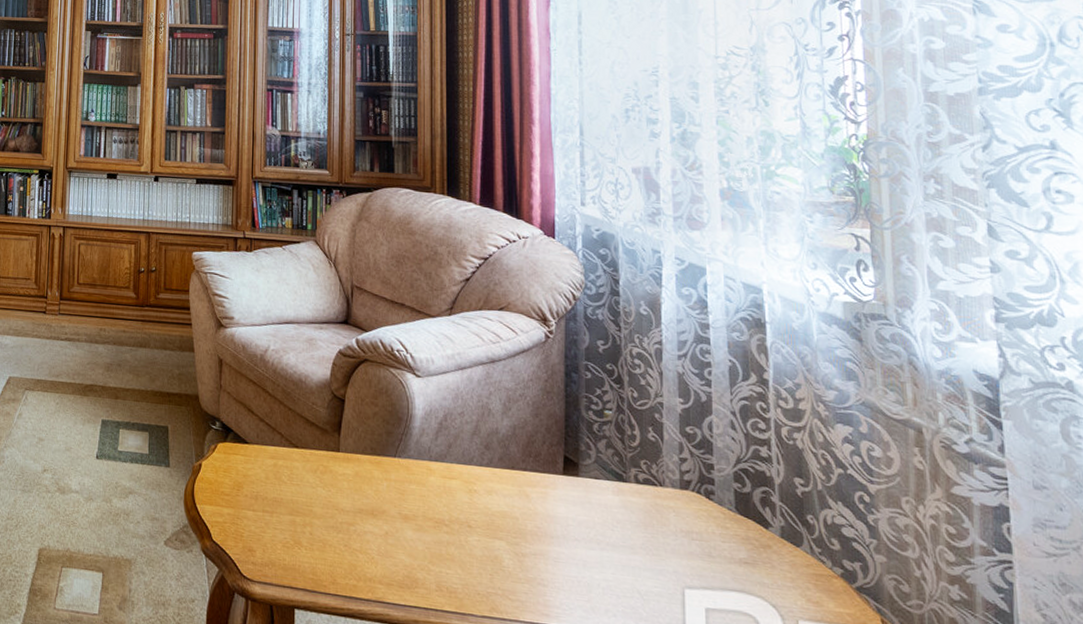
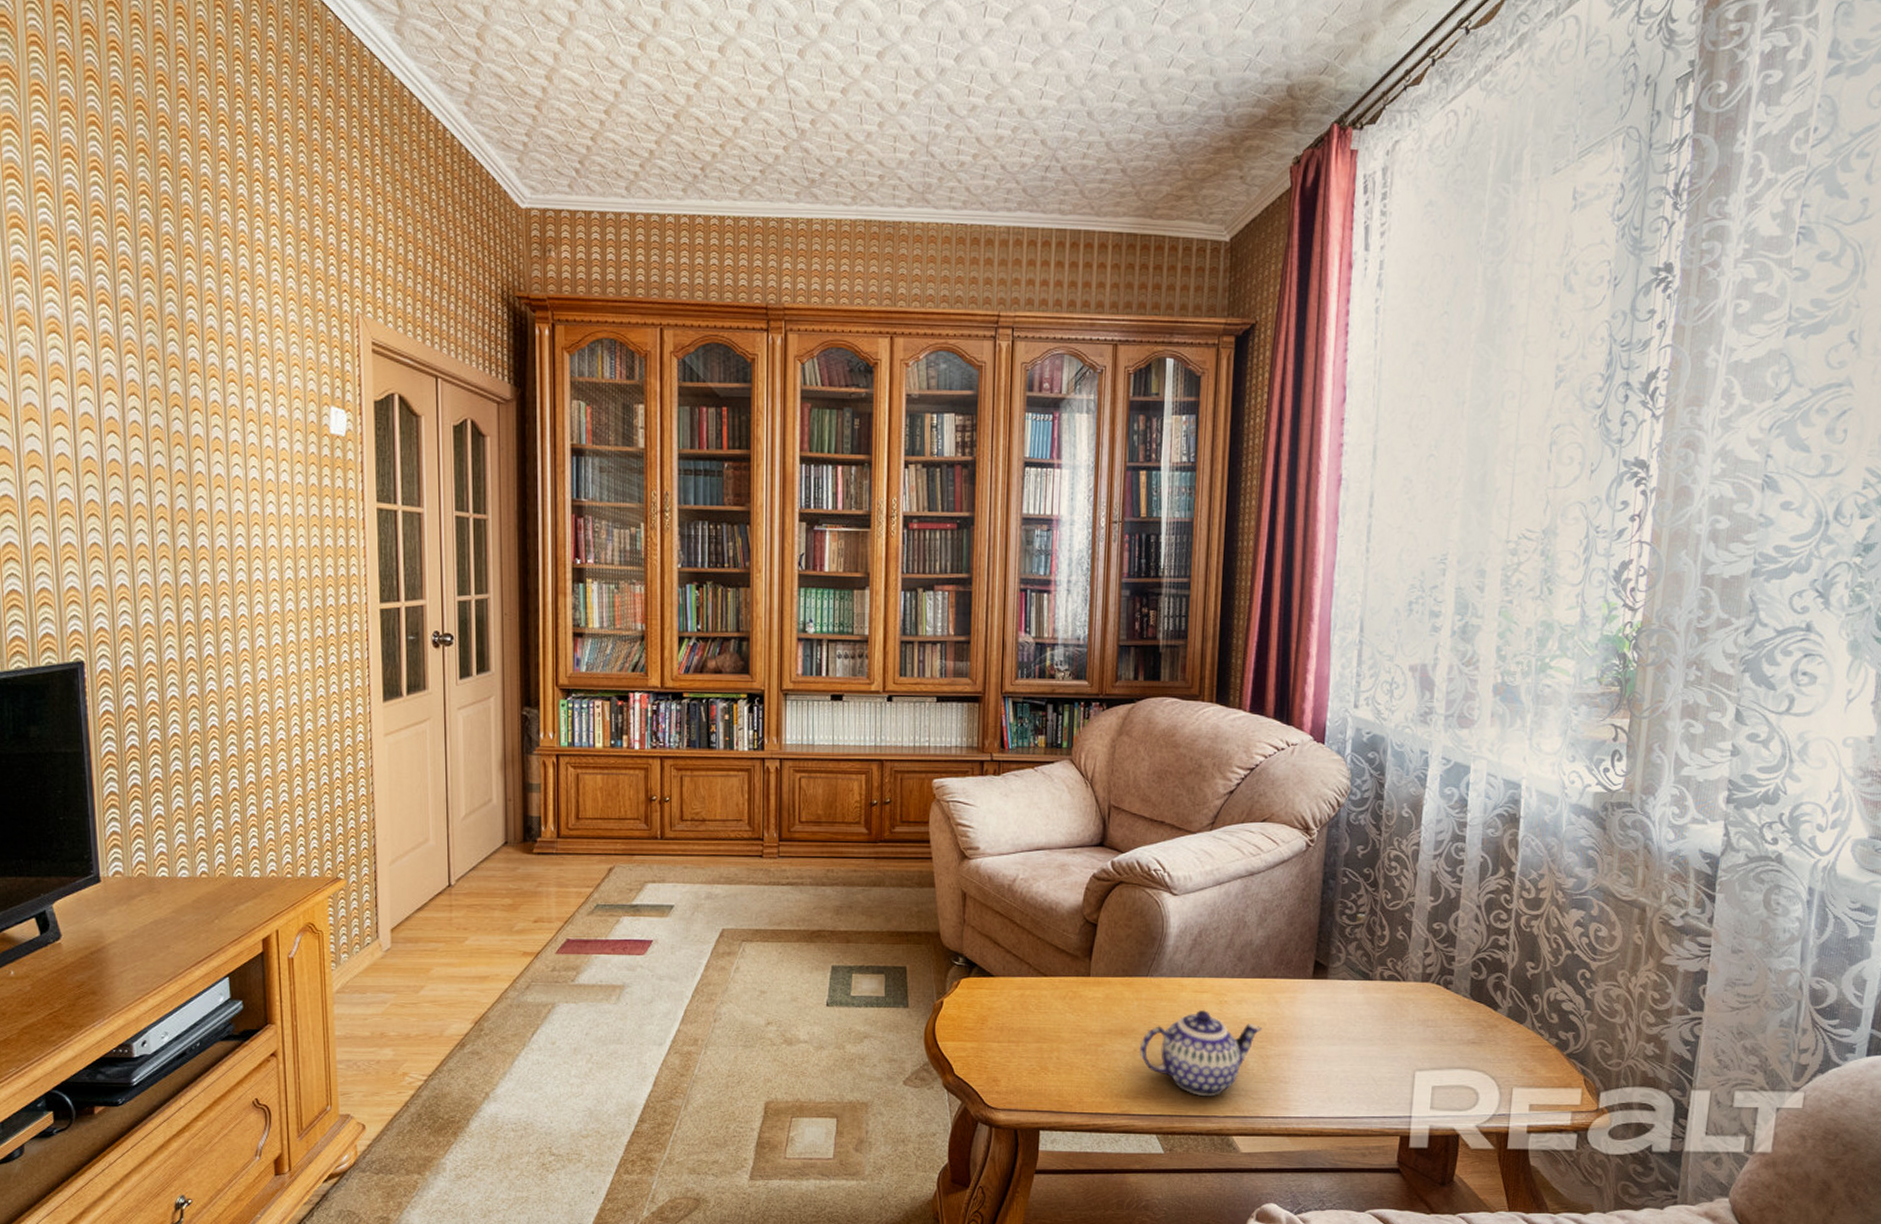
teapot: none [390,497,514,593] -> present [1139,1010,1262,1097]

